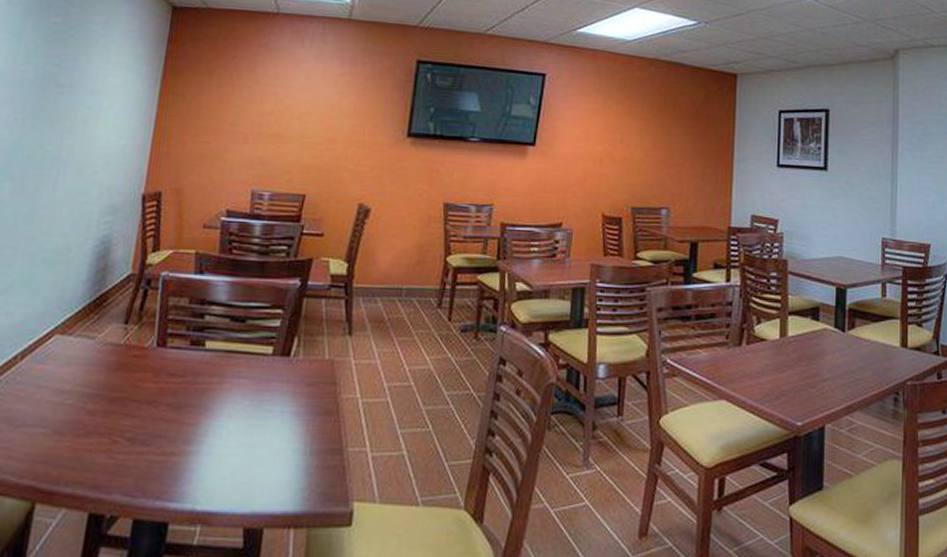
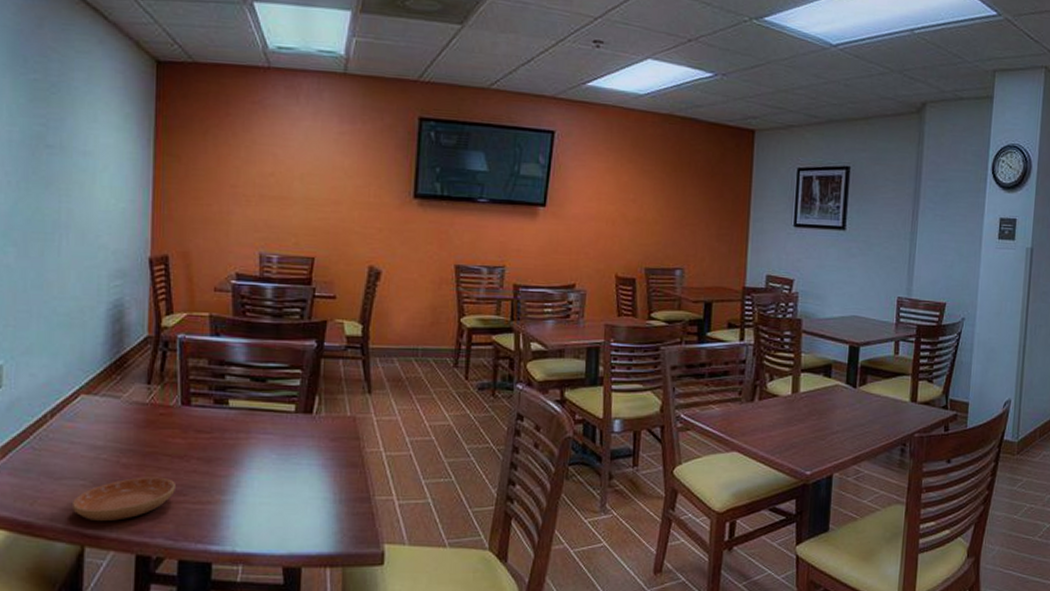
saucer: none [29,424,140,475] -> present [73,477,175,522]

